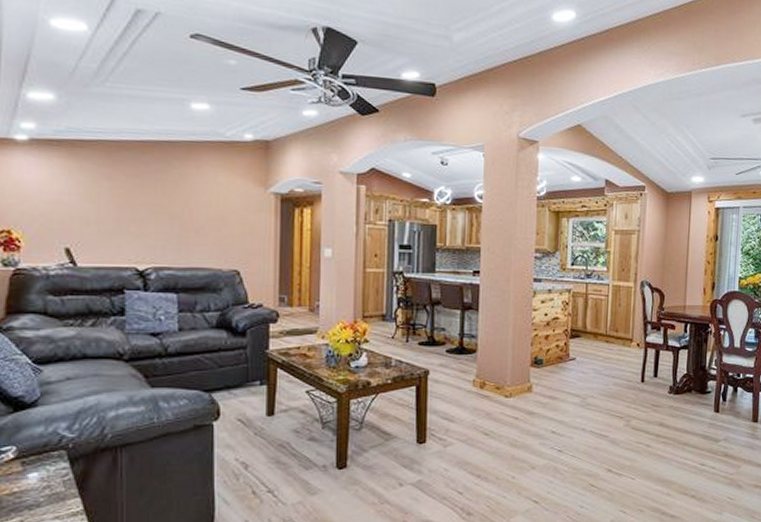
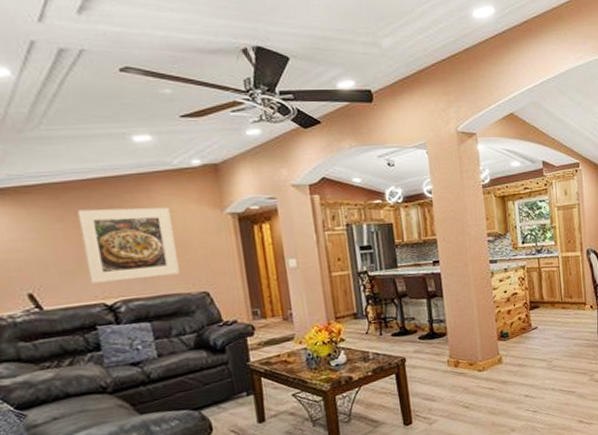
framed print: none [126,170,215,248] -> present [77,207,180,284]

